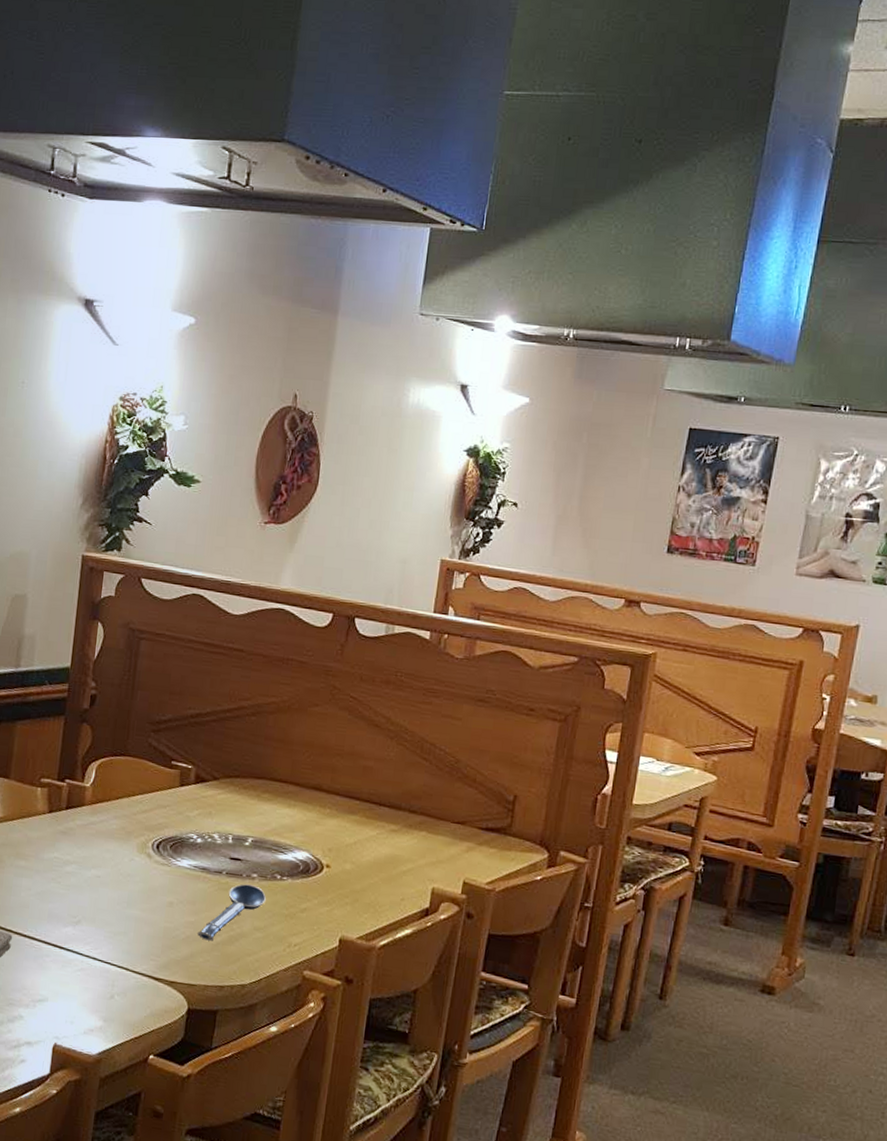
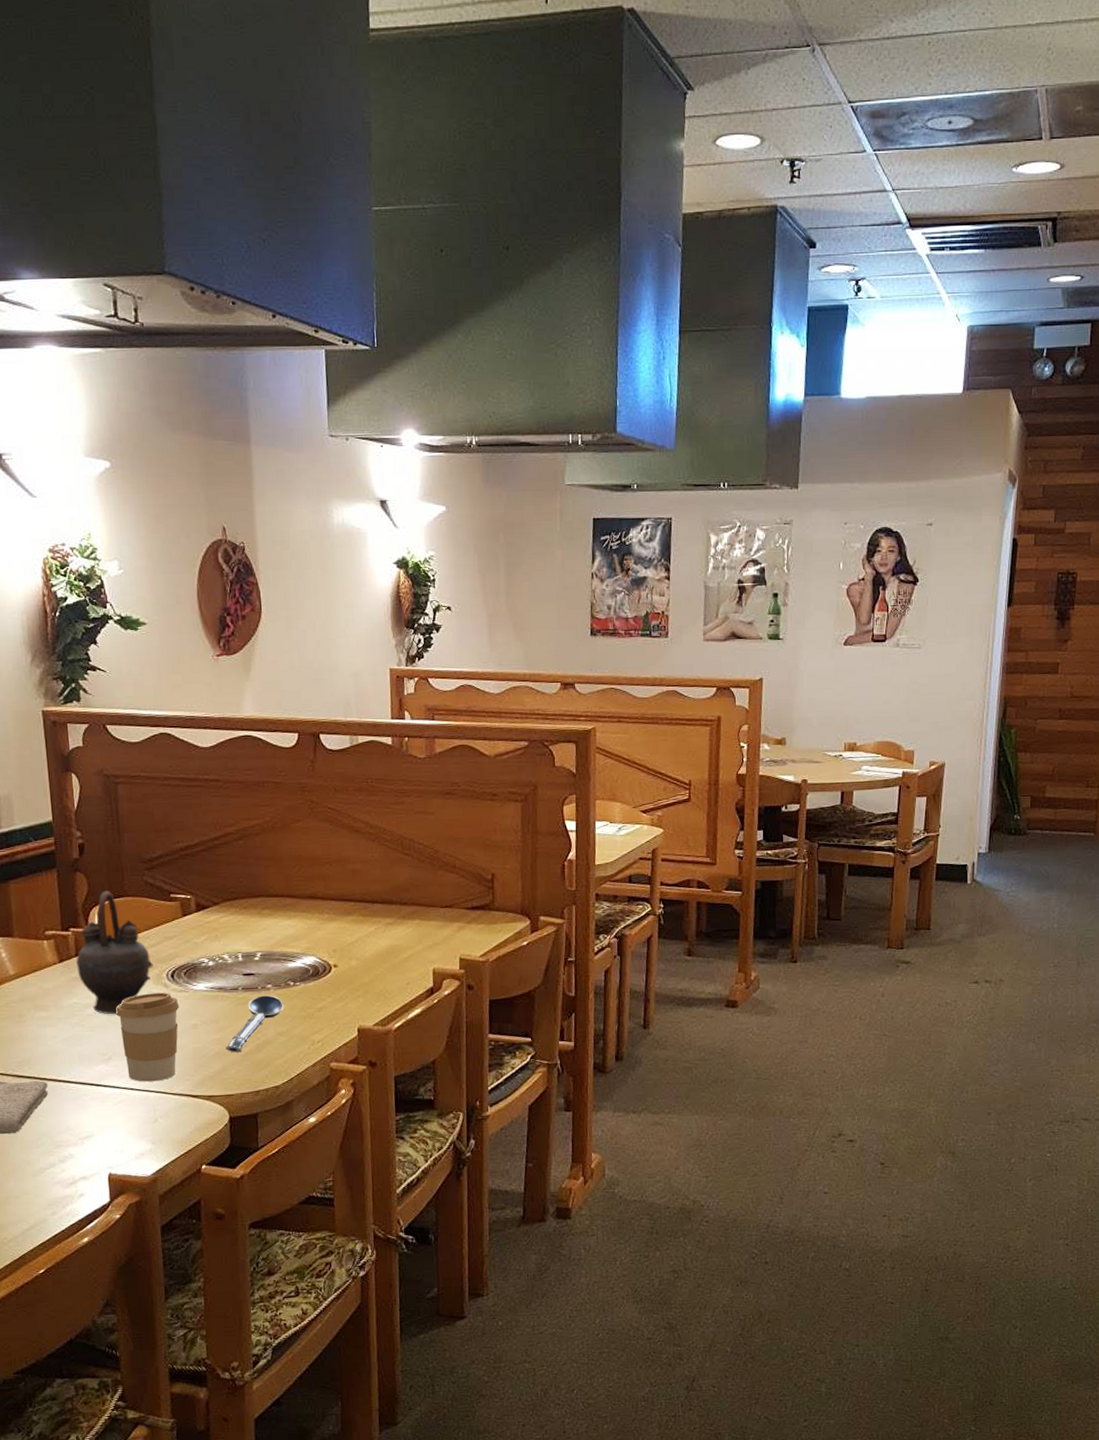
teapot: none [64,746,141,877] -> present [76,891,153,1015]
coffee cup: none [93,860,159,956] -> present [116,992,180,1082]

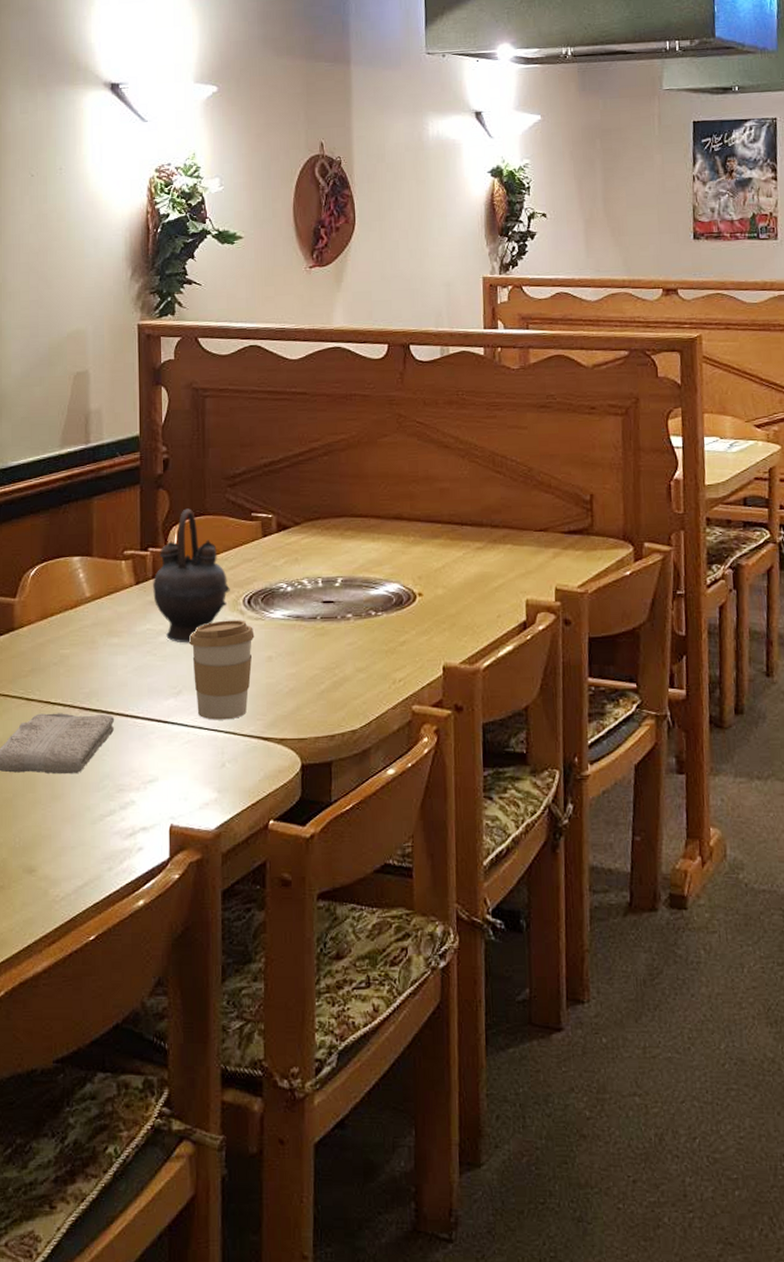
spoon: present [226,995,284,1053] -> none [301,626,365,690]

